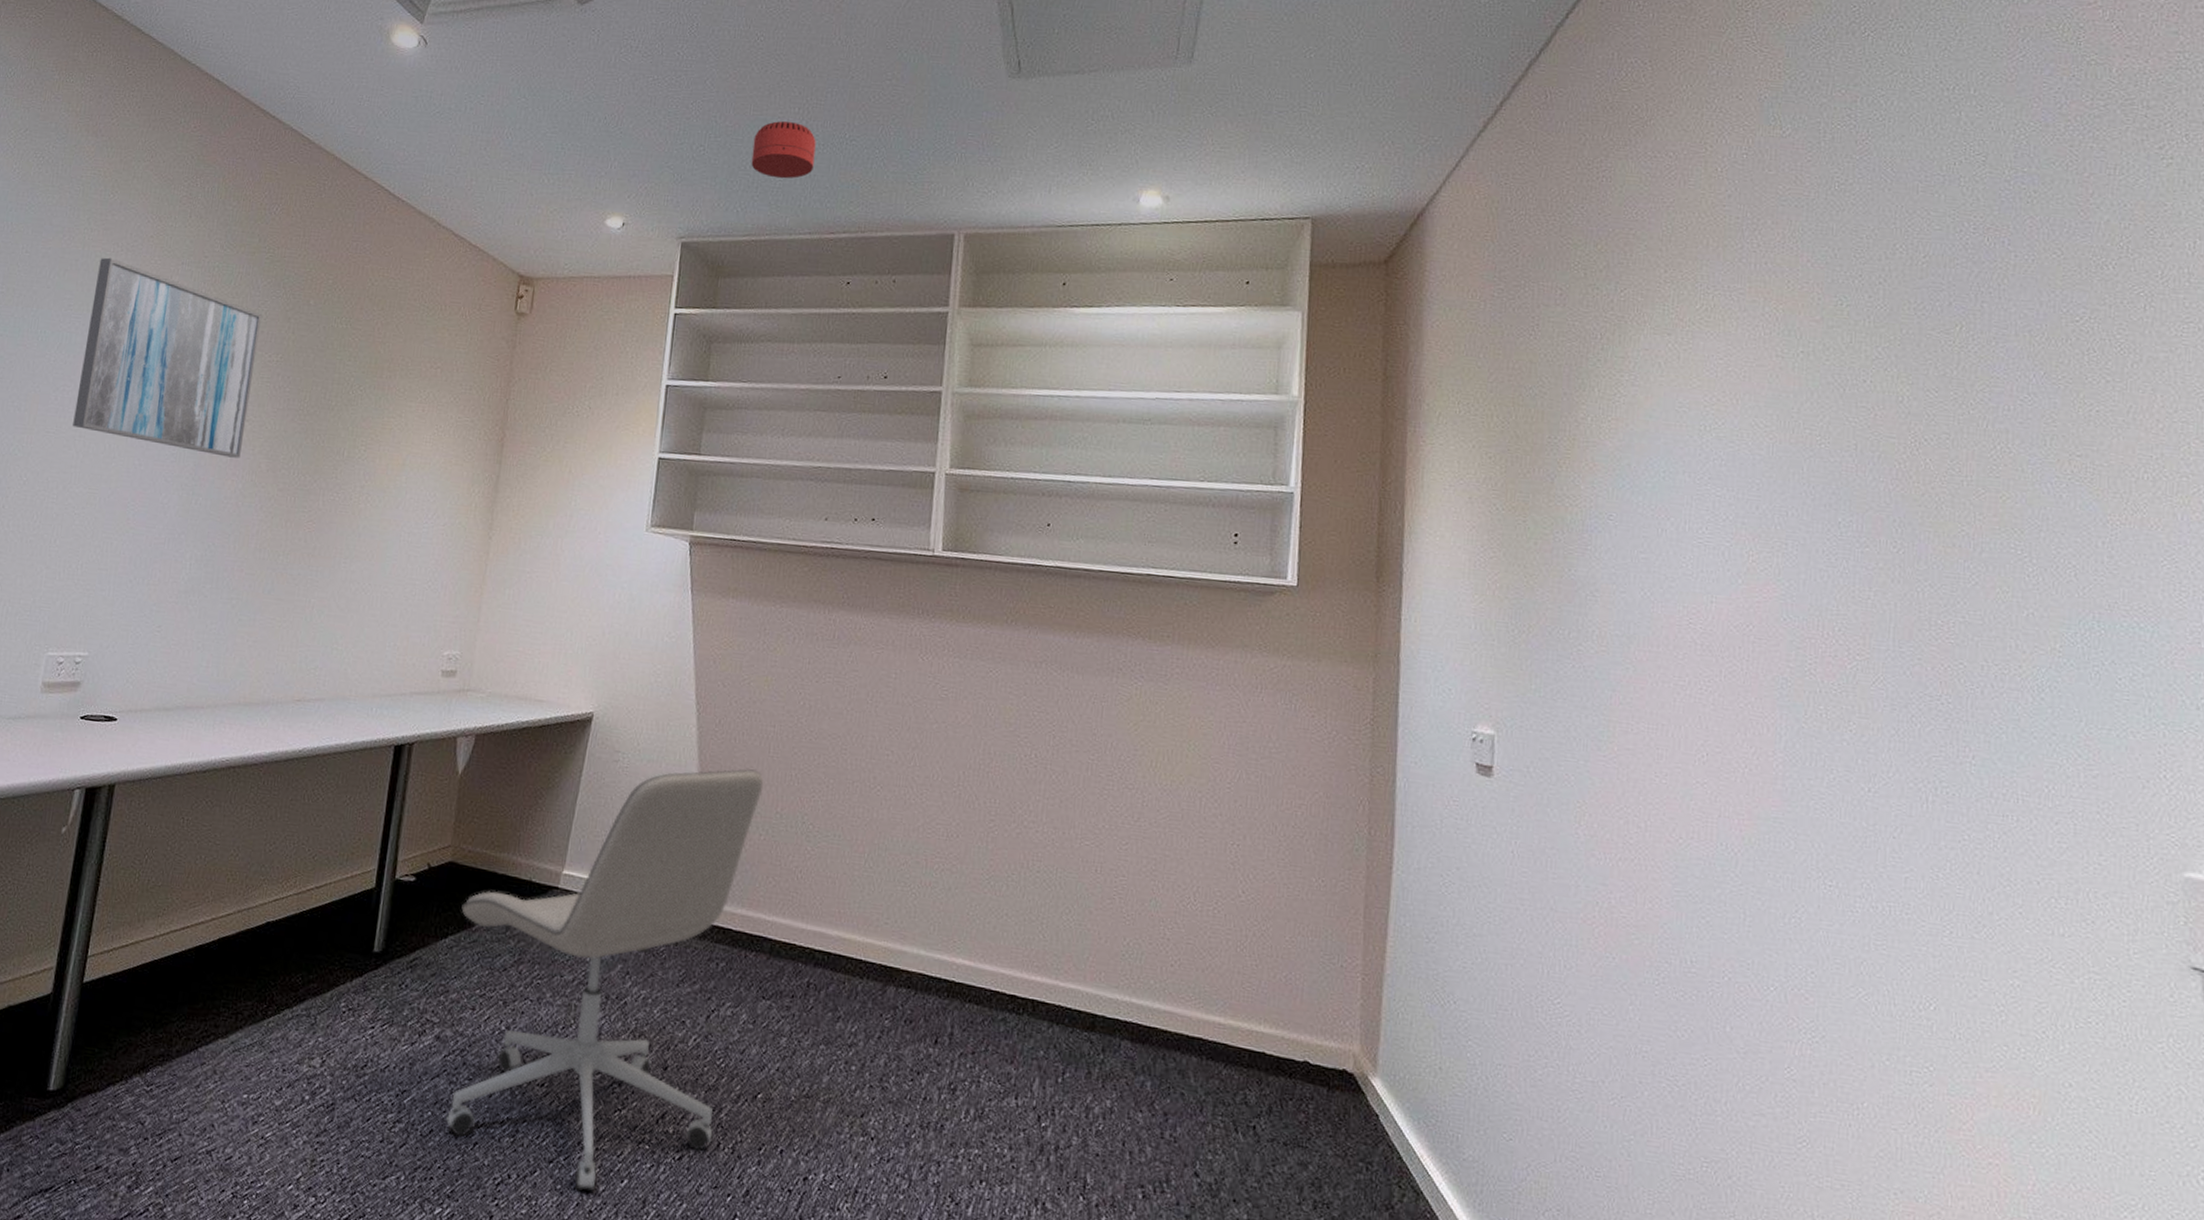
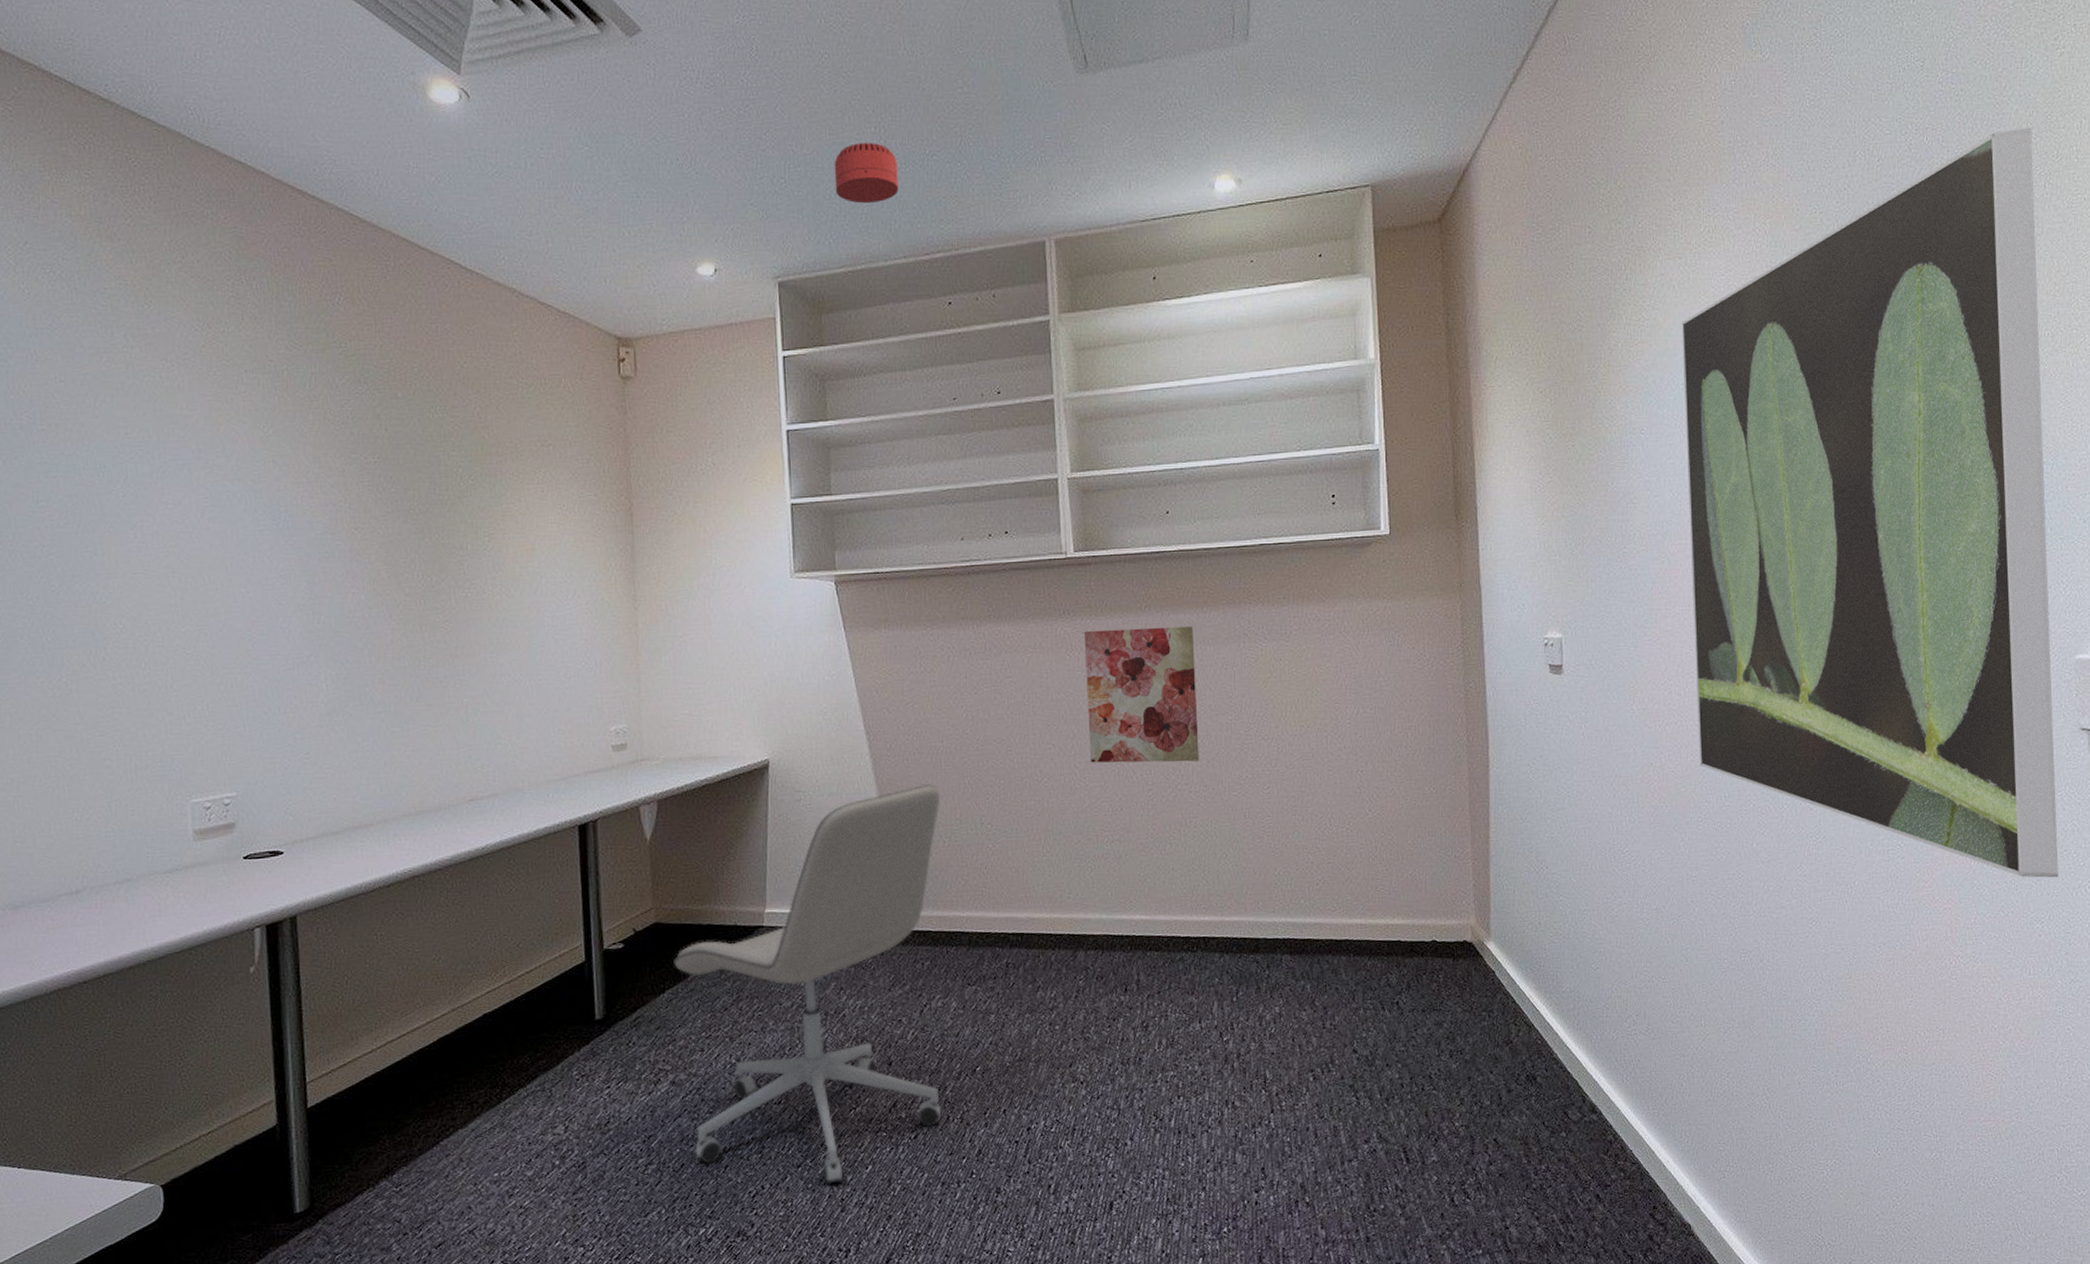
wall art: present [72,257,262,458] -> none [149,375,356,570]
wall art: none [930,635,1062,799] -> present [1083,626,1199,763]
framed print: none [1659,240,2157,1157] -> present [1681,127,2059,878]

